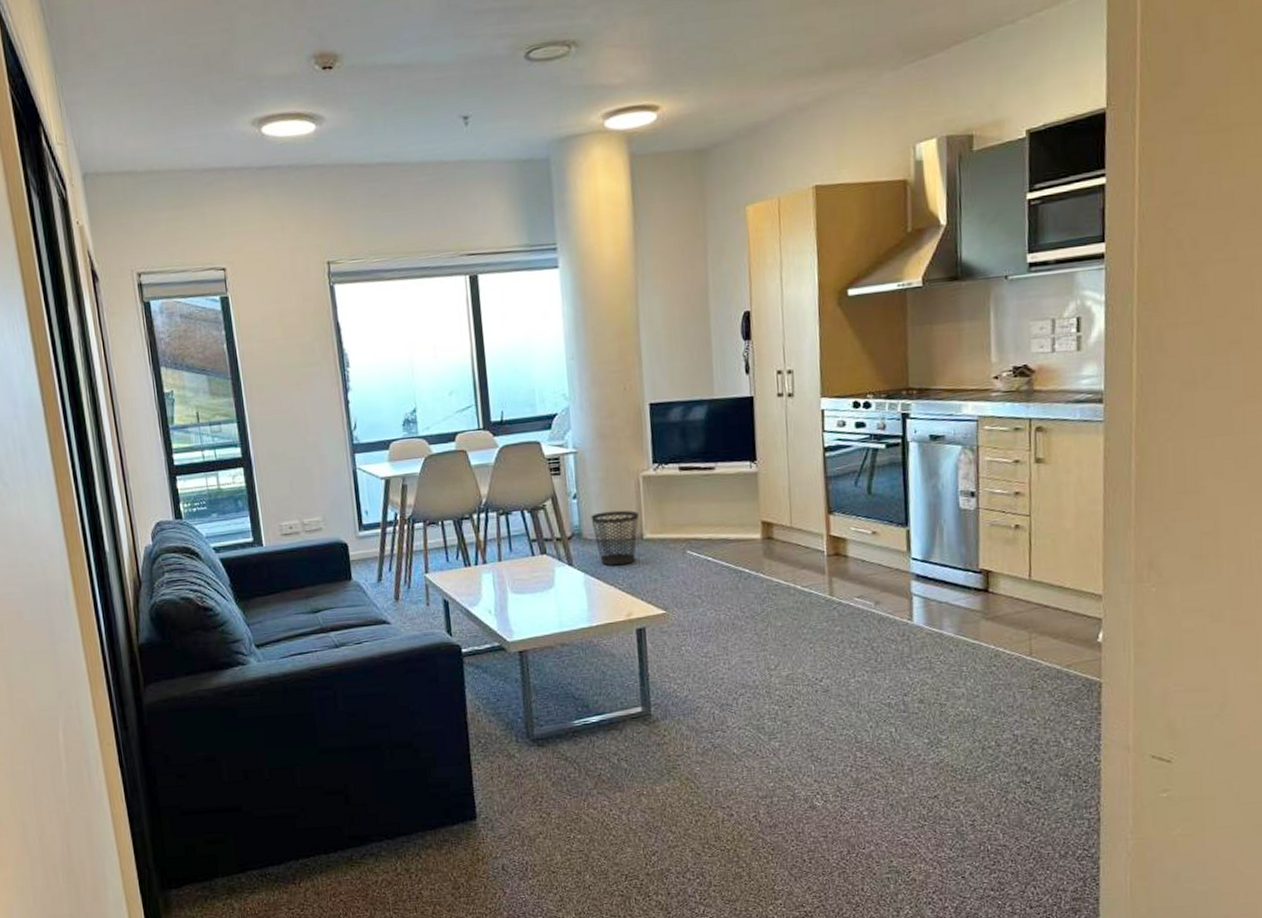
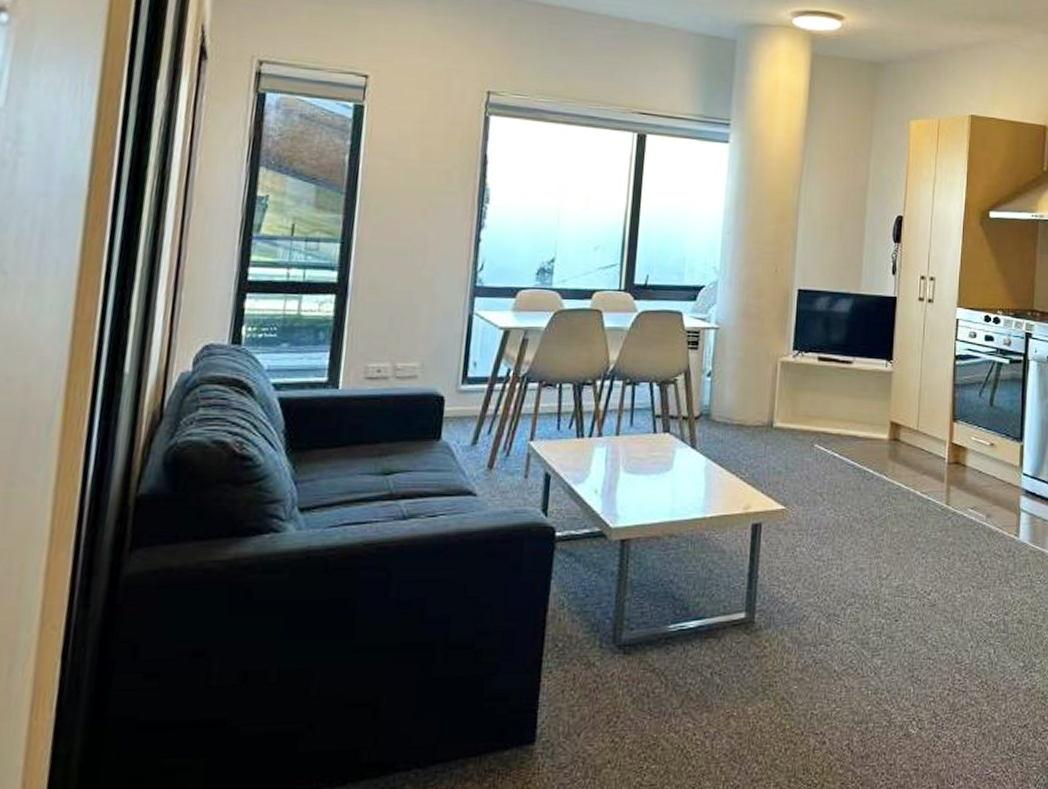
wastebasket: present [591,510,639,566] -> none [722,394,772,453]

